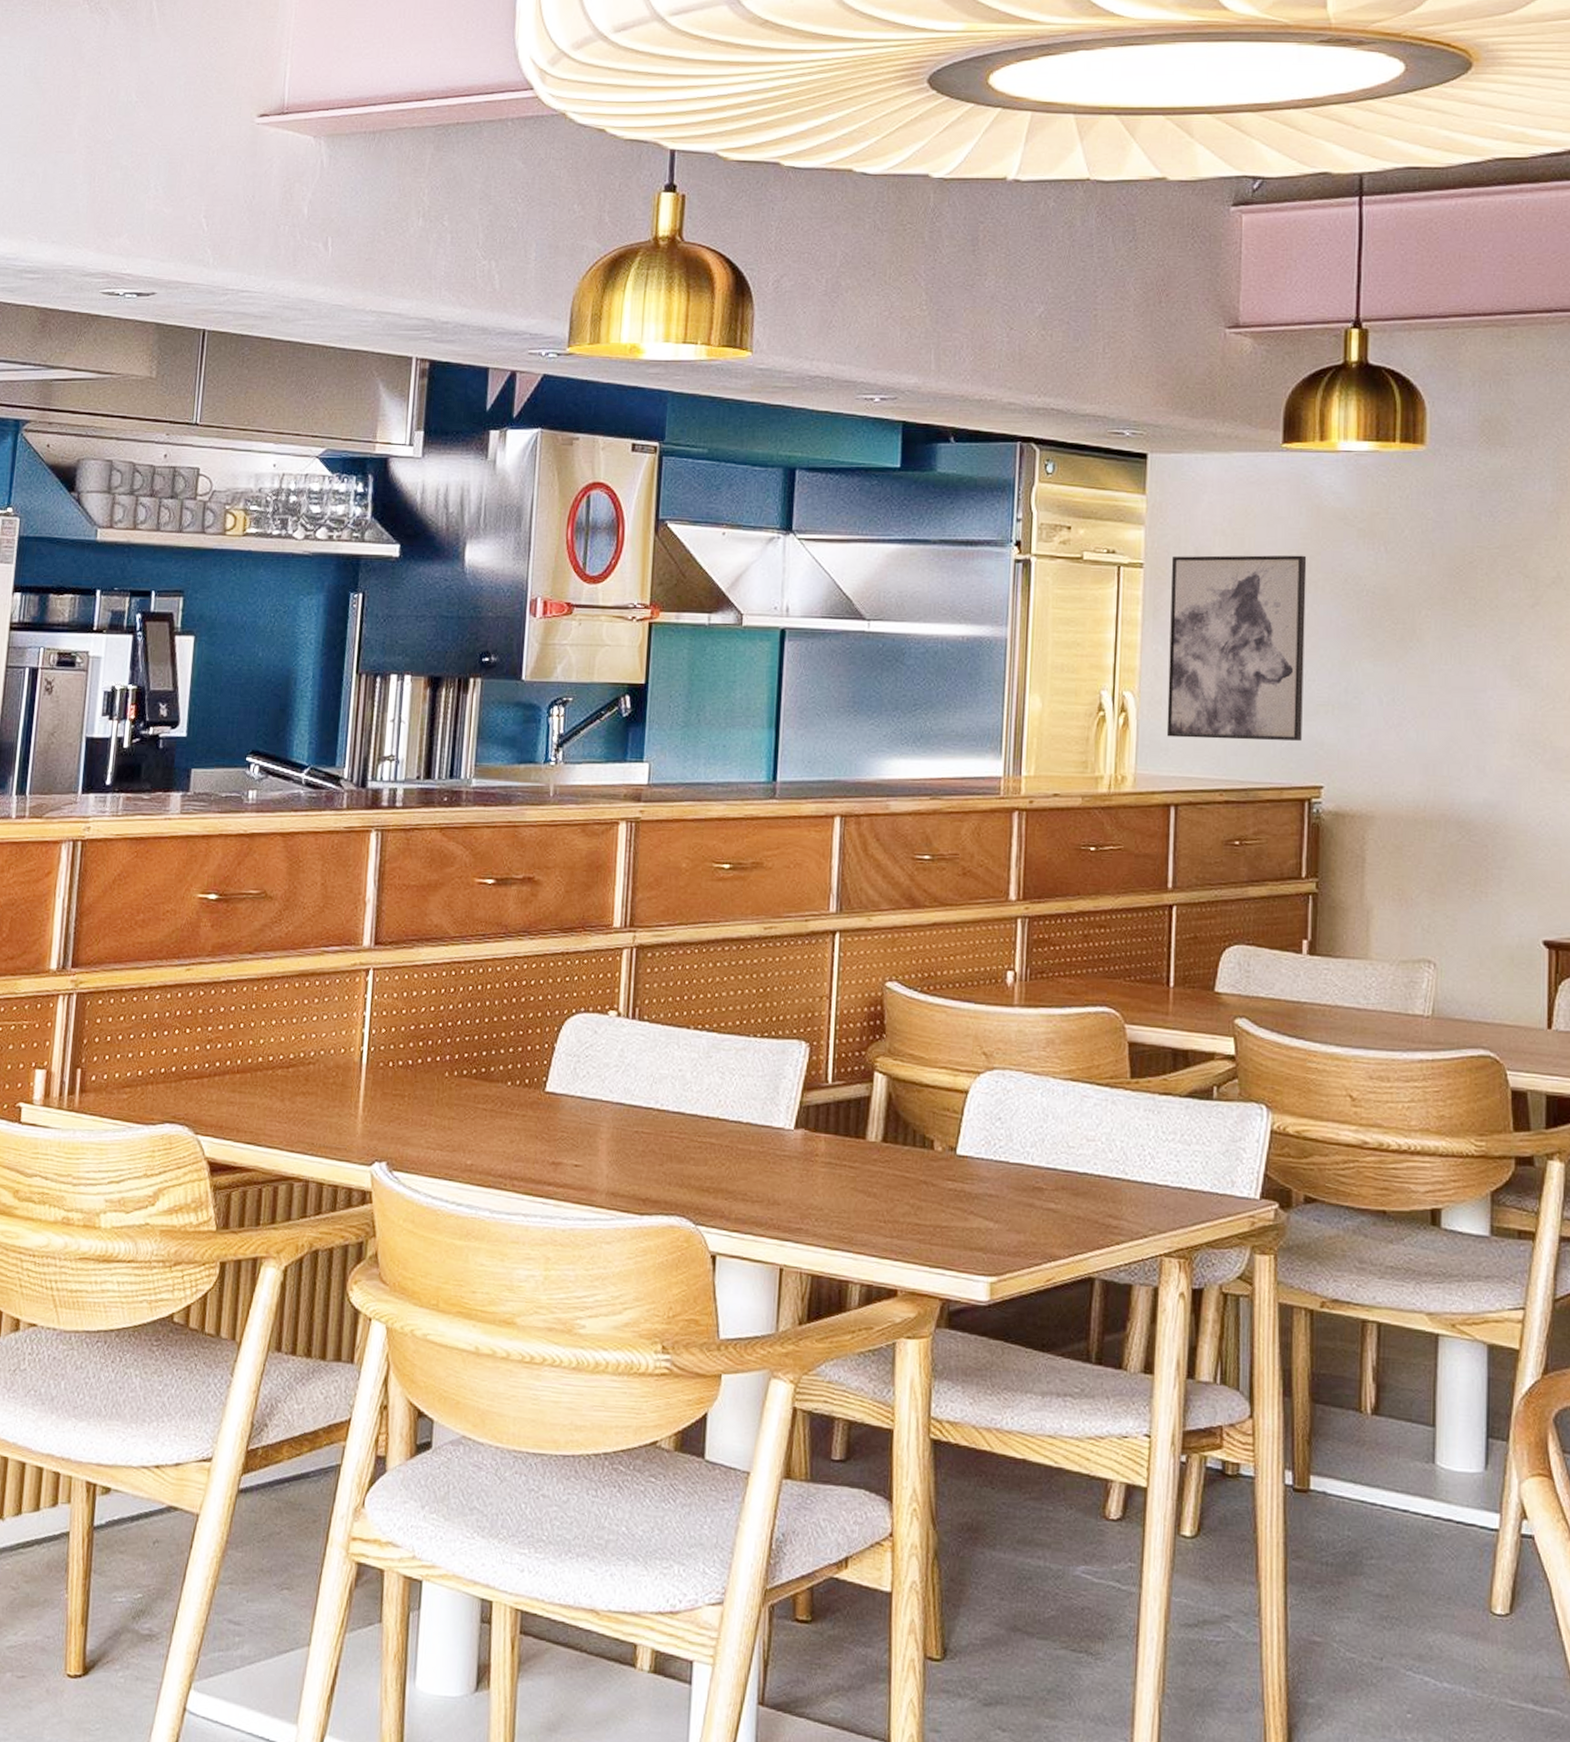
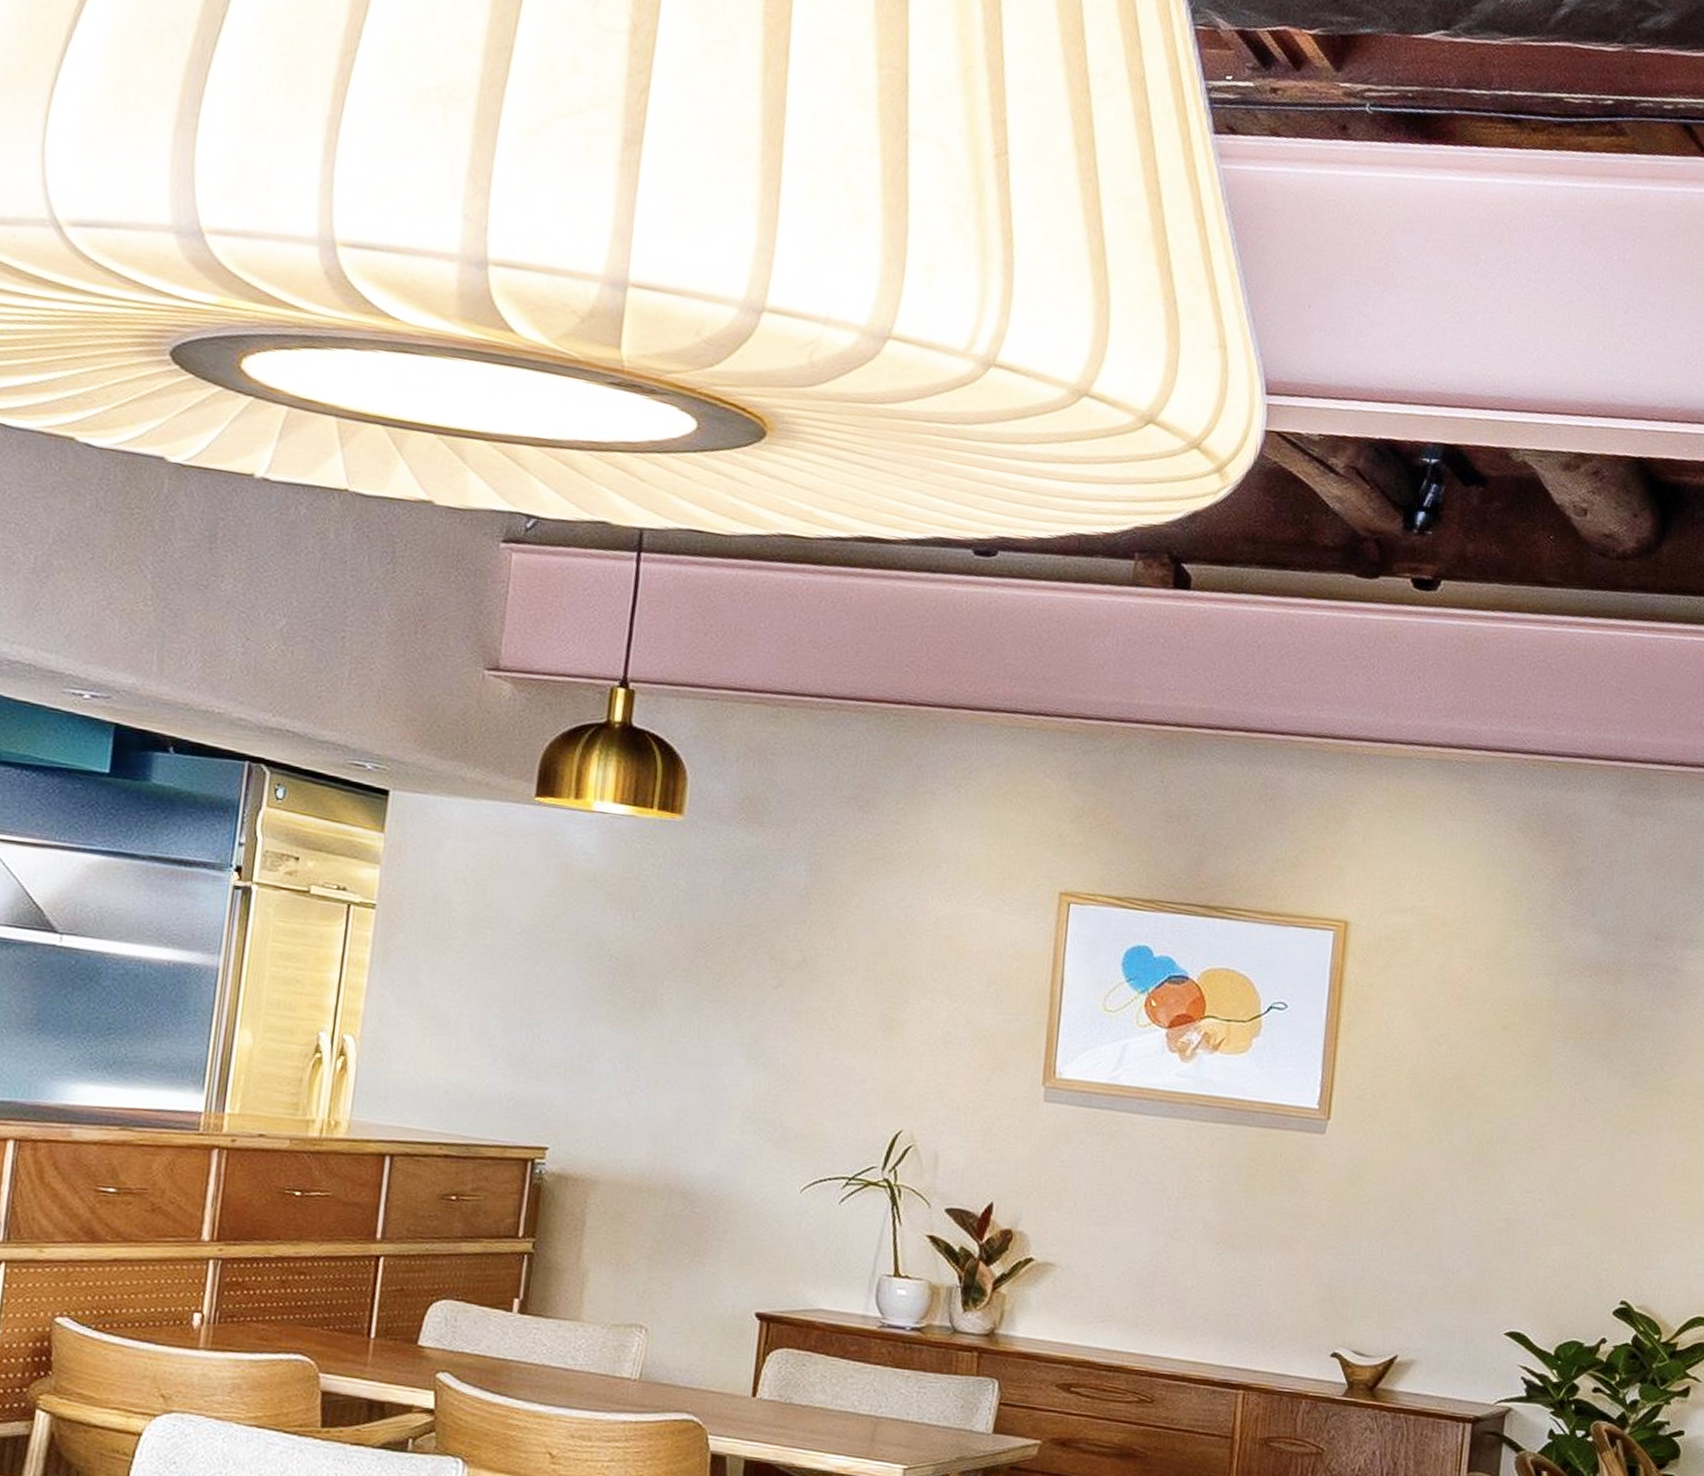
wall art: present [1166,555,1307,741] -> none [387,899,551,1100]

